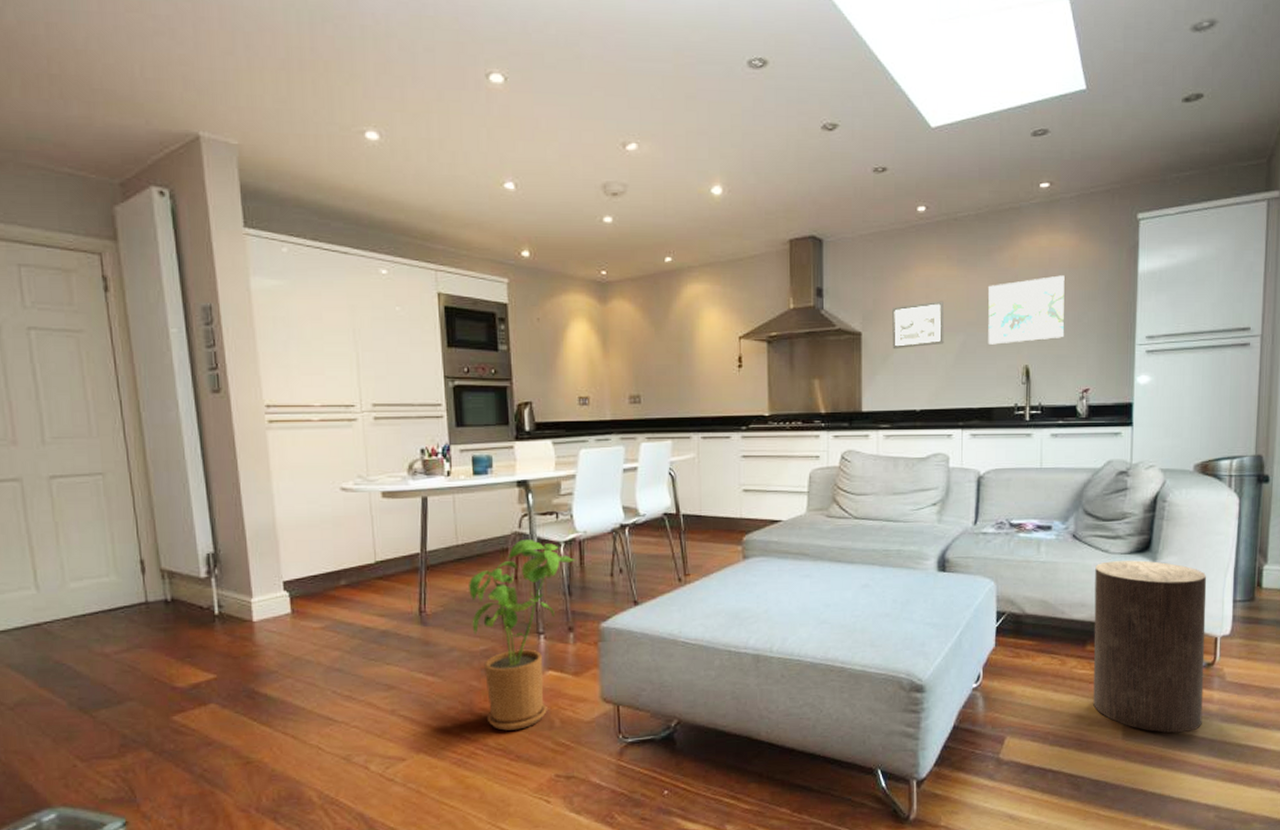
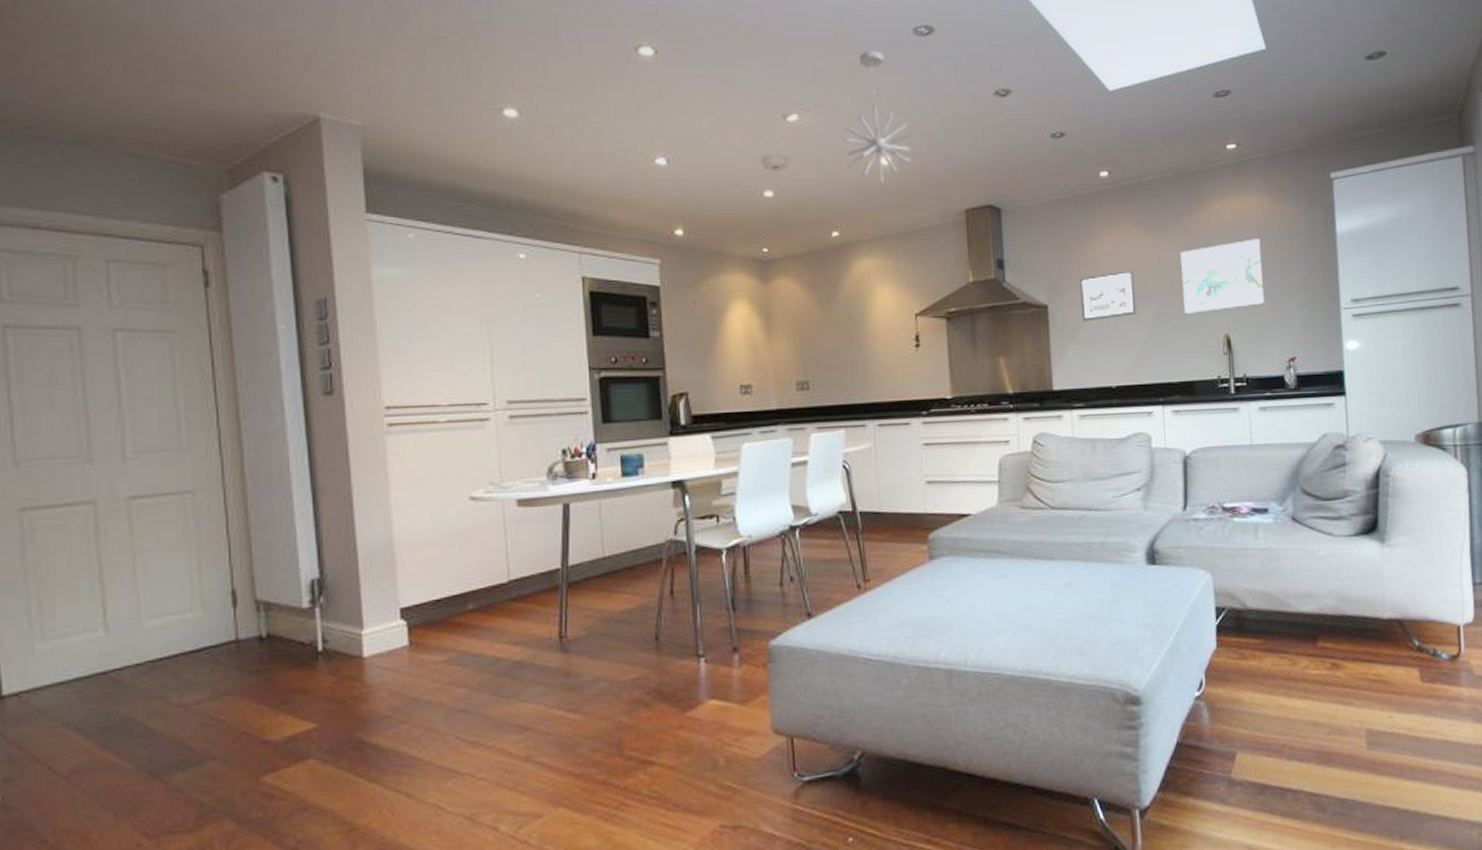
house plant: present [469,540,577,731] -> none [617,548,742,775]
pendant light: none [679,81,742,213] -> present [844,50,912,184]
stool: present [1093,560,1207,733] -> none [1319,542,1454,739]

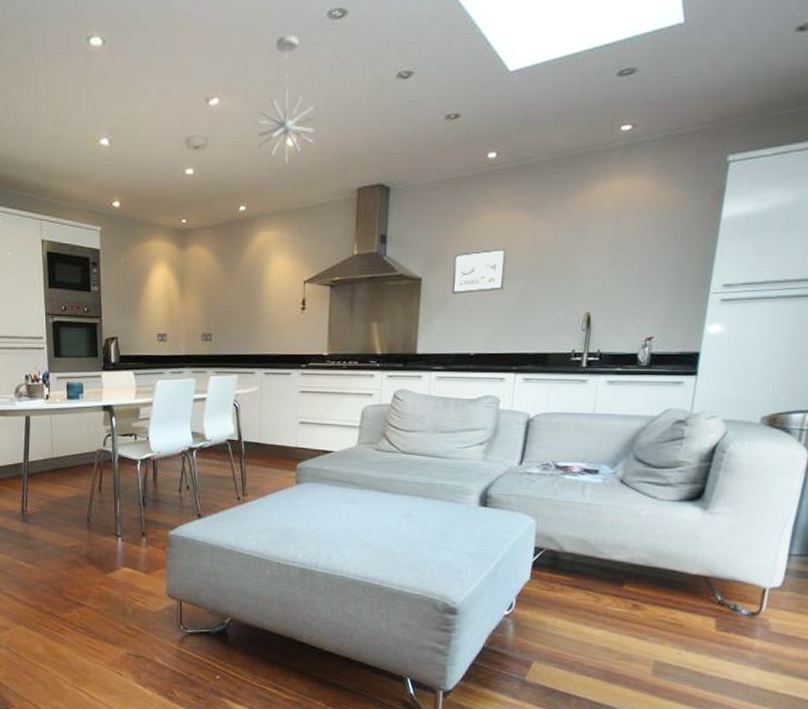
wall art: present [1180,238,1265,314] -> none [549,221,639,291]

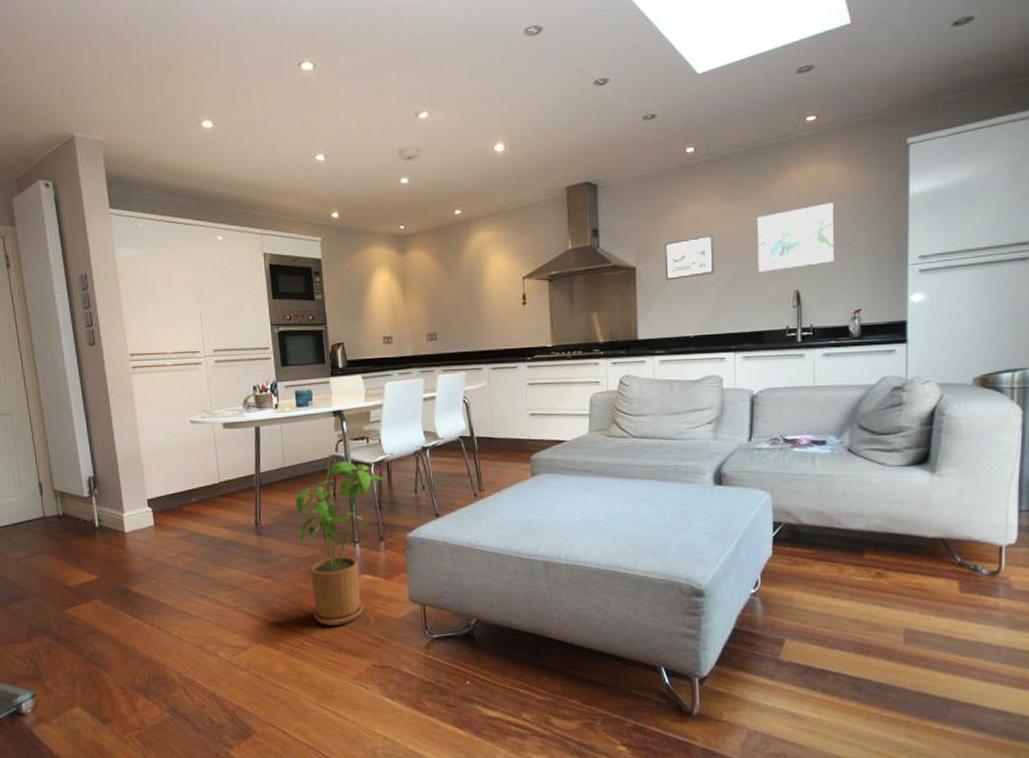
house plant: none [62,456,151,614] -> present [295,461,386,626]
pendant light: present [256,35,316,163] -> none [465,51,522,168]
wall art: none [549,221,639,291] -> present [757,202,835,272]

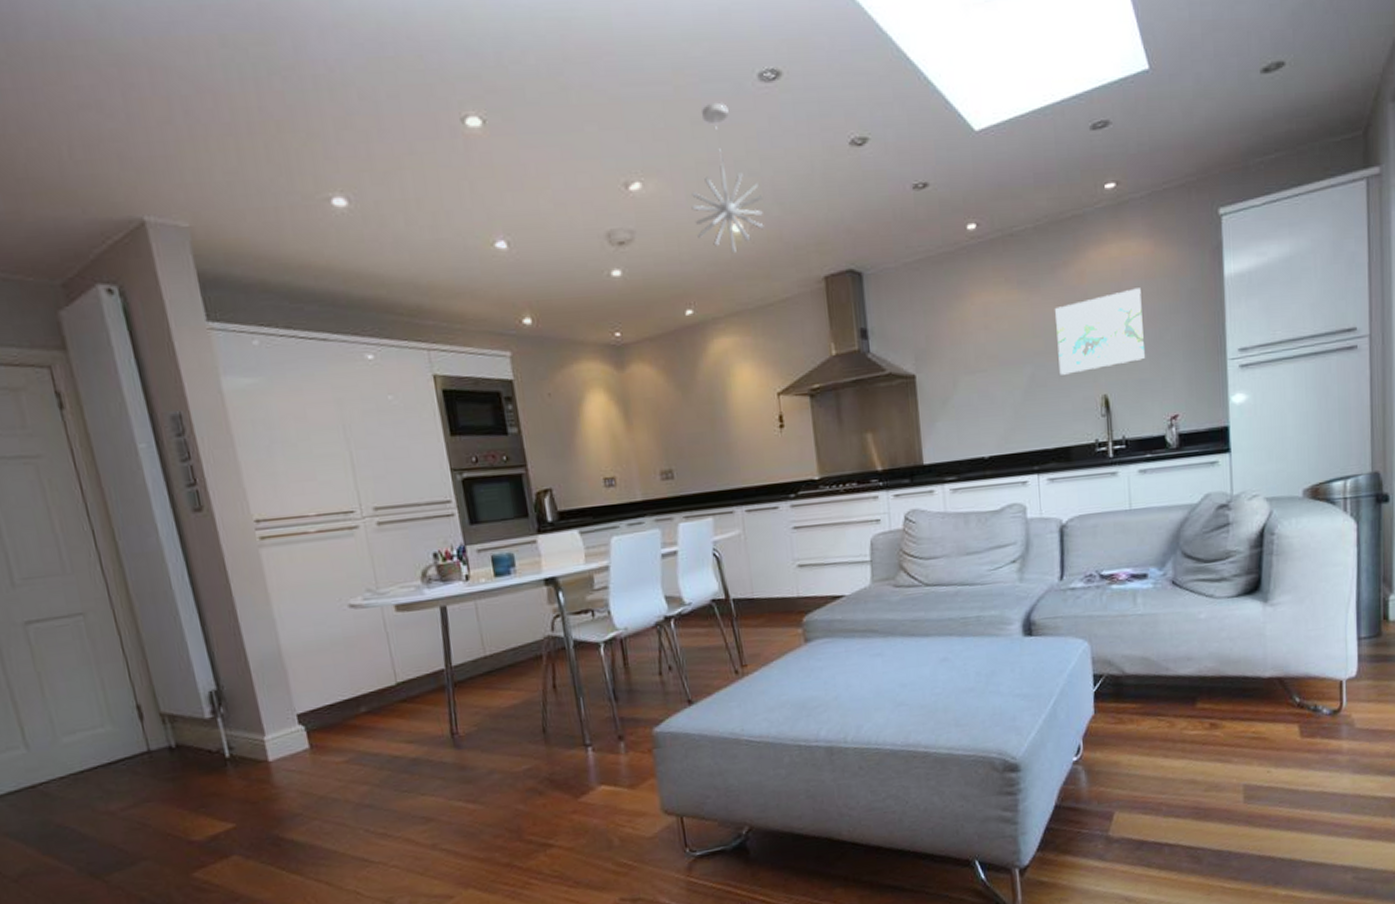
house plant: present [295,461,386,626] -> none [502,643,620,856]
pendant light: none [465,51,522,168] -> present [691,102,764,254]
picture frame: present [663,234,715,280] -> none [947,330,1010,390]

